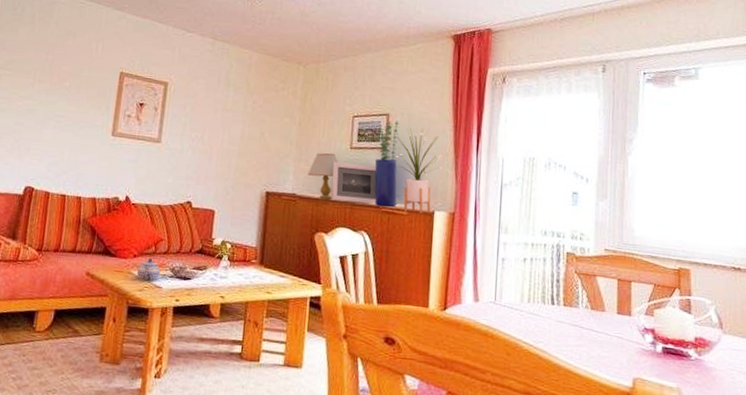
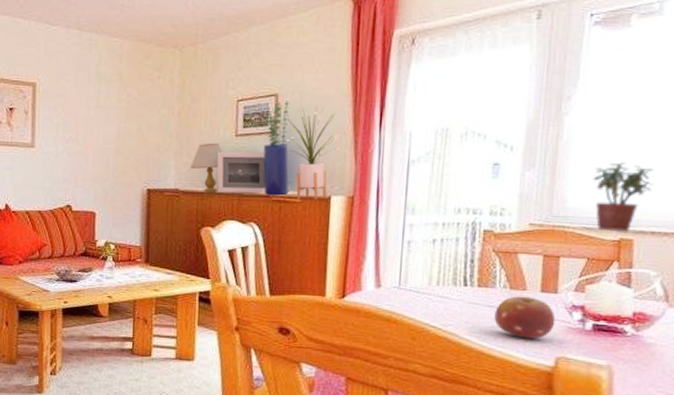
teapot: present [136,257,161,283] -> none [23,263,47,287]
fruit: none [579,316,631,359] -> present [494,296,556,339]
potted plant: none [653,199,702,264] -> present [592,162,654,234]

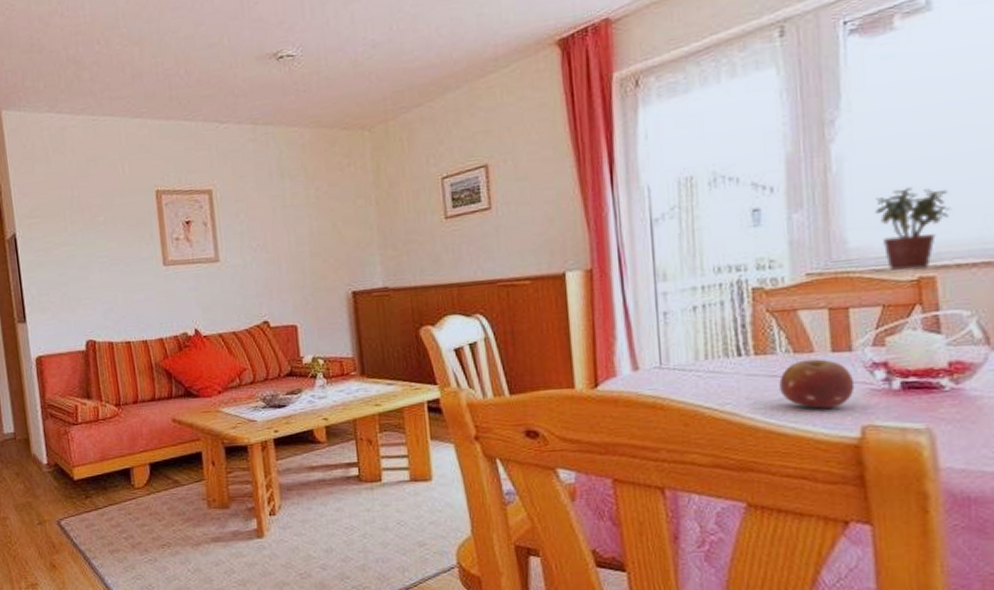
table lamp: present [190,143,223,194] -> none [398,228,434,289]
picture frame: present [216,152,266,194] -> none [427,233,489,286]
vase: present [263,100,290,196] -> none [477,170,515,281]
house plant: present [286,106,336,201] -> none [501,172,563,281]

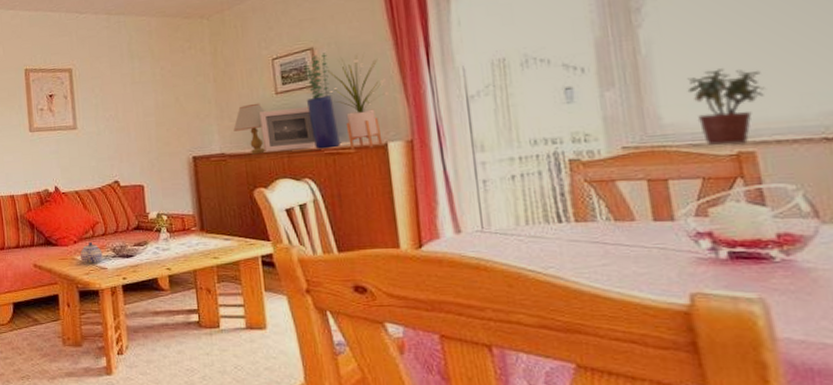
teapot: none [225,391,252,419] -> present [79,241,103,266]
table lamp: none [398,228,434,289] -> present [233,103,266,155]
picture frame: none [427,233,489,286] -> present [259,107,317,152]
vase: none [477,170,515,281] -> present [304,52,340,149]
house plant: none [501,172,563,281] -> present [326,54,384,149]
fruit: present [779,359,855,409] -> none [601,227,680,275]

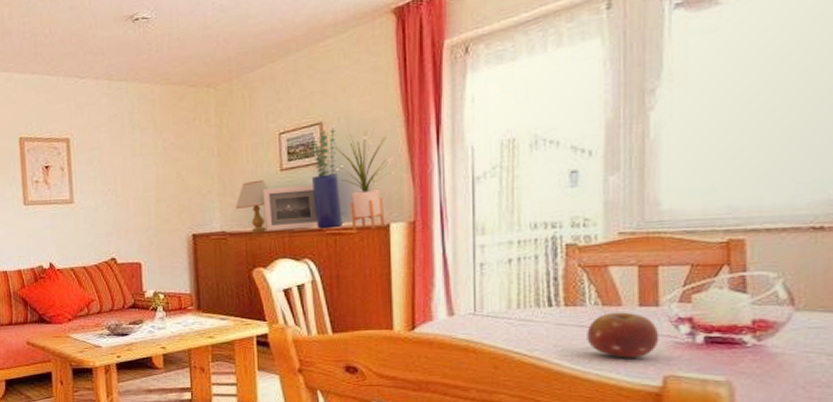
teapot: present [79,241,103,266] -> none [74,319,98,344]
fruit: none [601,227,680,275] -> present [587,312,659,358]
potted plant: present [687,68,765,146] -> none [689,155,764,234]

